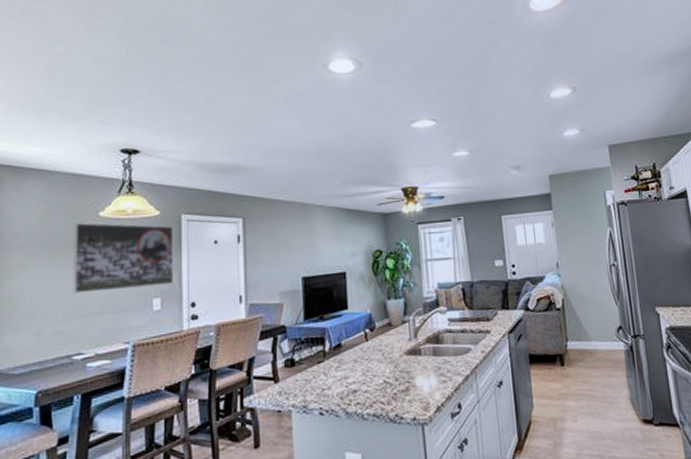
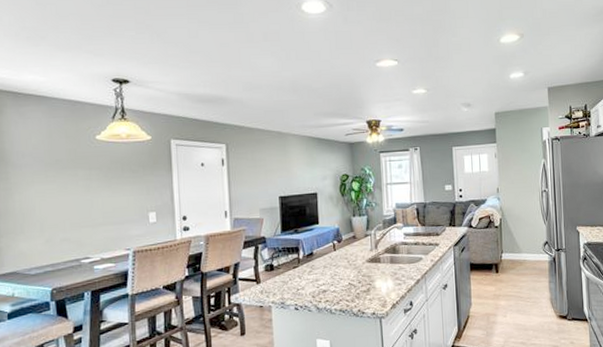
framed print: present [71,223,174,294] -> none [74,145,167,207]

